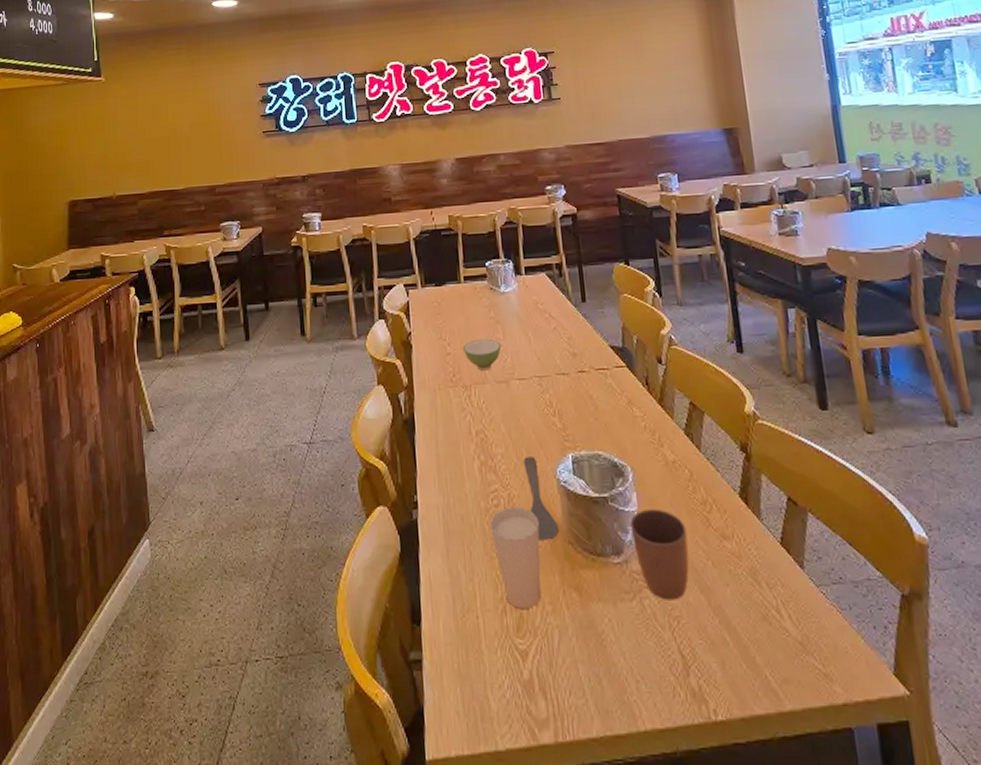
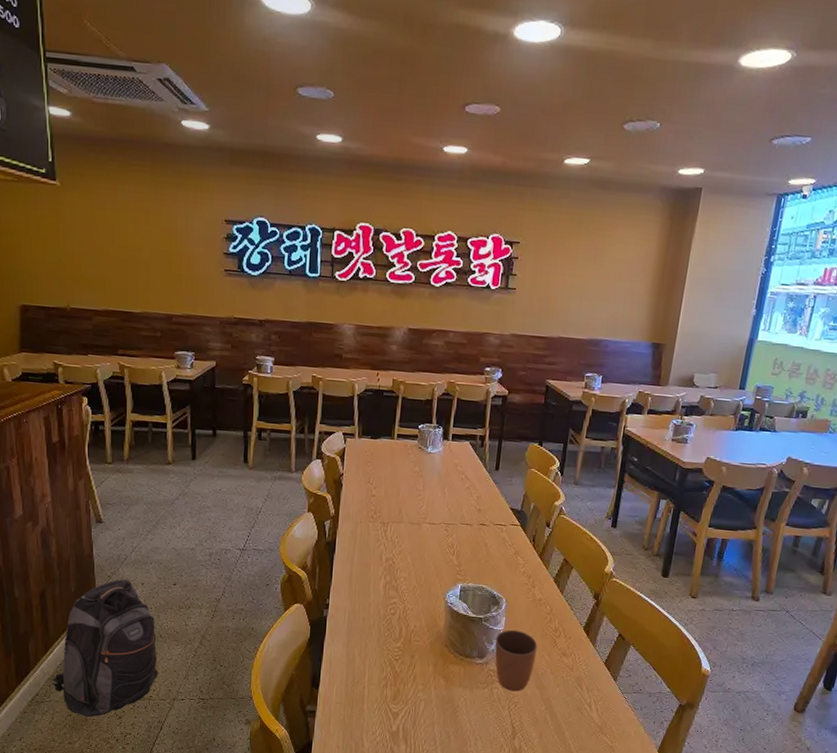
backpack: none [102,500,226,700] -> present [51,579,159,718]
bowl: present [463,338,502,371] -> none [387,487,420,513]
cup: present [490,507,541,609] -> none [385,616,425,686]
spoon: present [524,457,559,541] -> none [419,582,439,643]

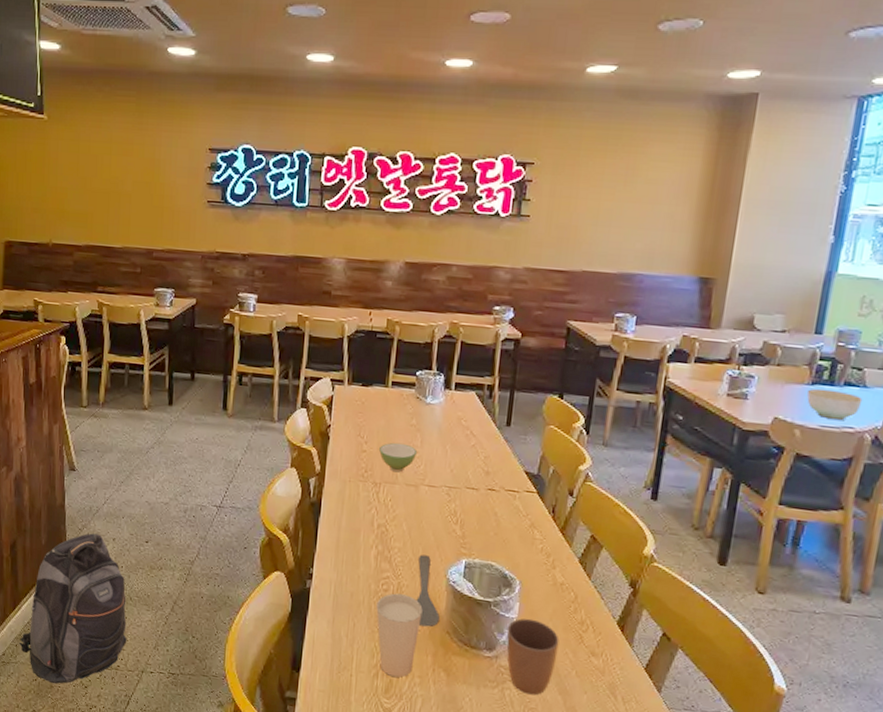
cup: none [385,616,425,686] -> present [376,593,423,678]
bowl: none [387,487,420,513] -> present [379,442,418,473]
spoon: none [419,582,439,643] -> present [416,554,440,628]
bowl: none [731,433,773,458] -> present [806,388,863,420]

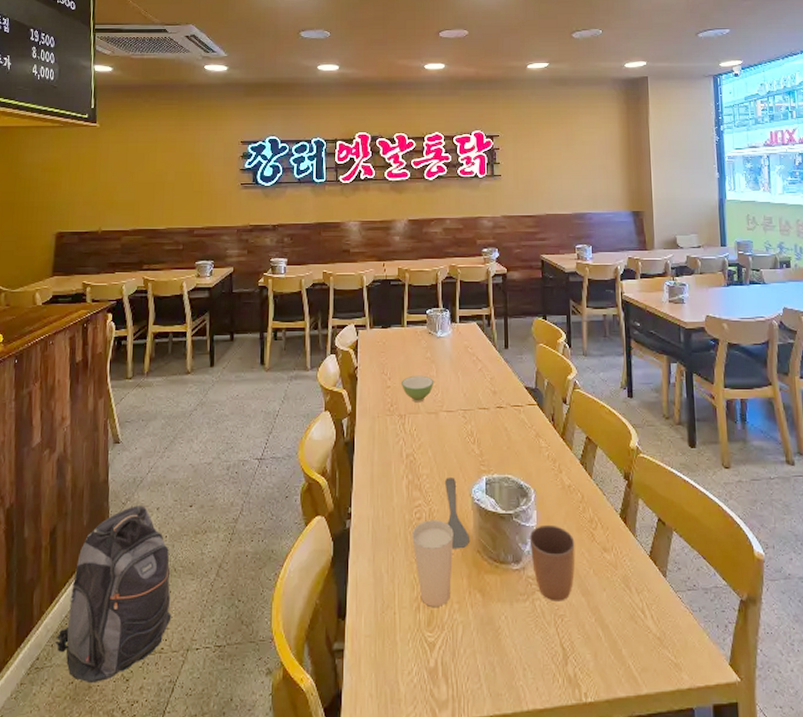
bowl: present [806,388,863,420] -> none [725,288,765,311]

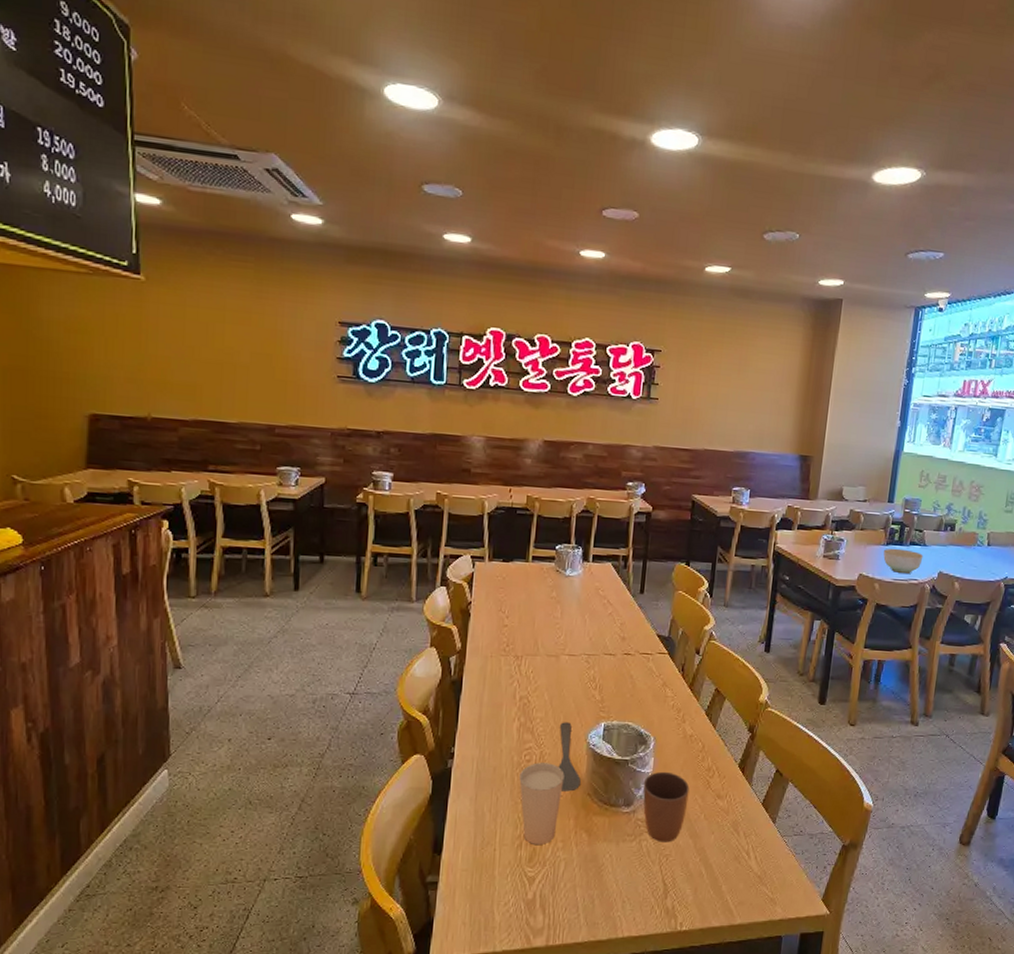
backpack: present [54,506,172,684] -> none [108,736,246,911]
bowl: present [402,375,434,403] -> none [520,615,558,645]
bowl: none [725,288,765,311] -> present [883,548,924,573]

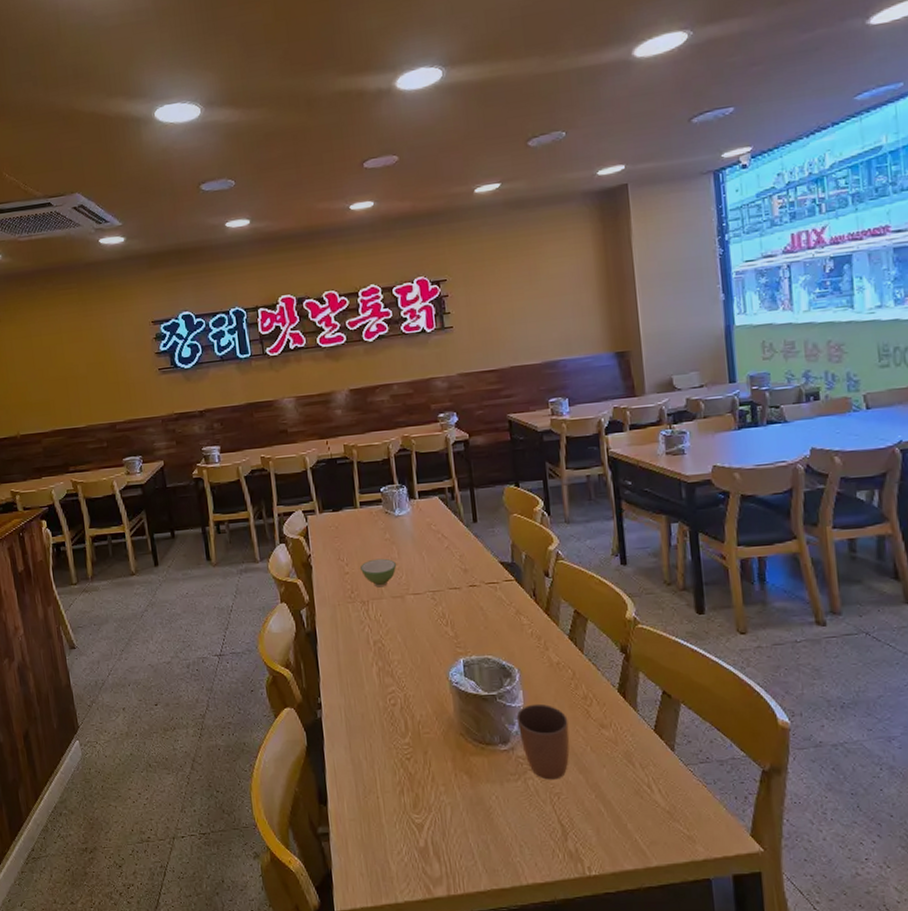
cup: present [519,762,565,845] -> none [388,705,435,790]
bowl: none [520,615,558,645] -> present [360,558,397,588]
spoon: present [558,722,581,792] -> none [419,662,451,733]
bowl: present [883,548,924,573] -> none [735,430,787,457]

